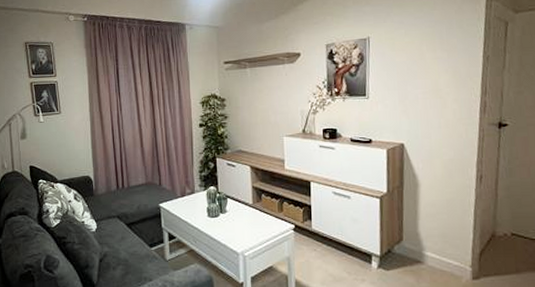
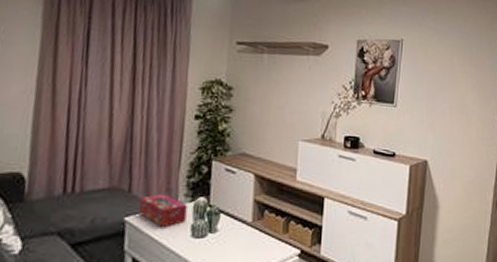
tissue box: none [168,186,202,210] -> present [138,194,188,227]

